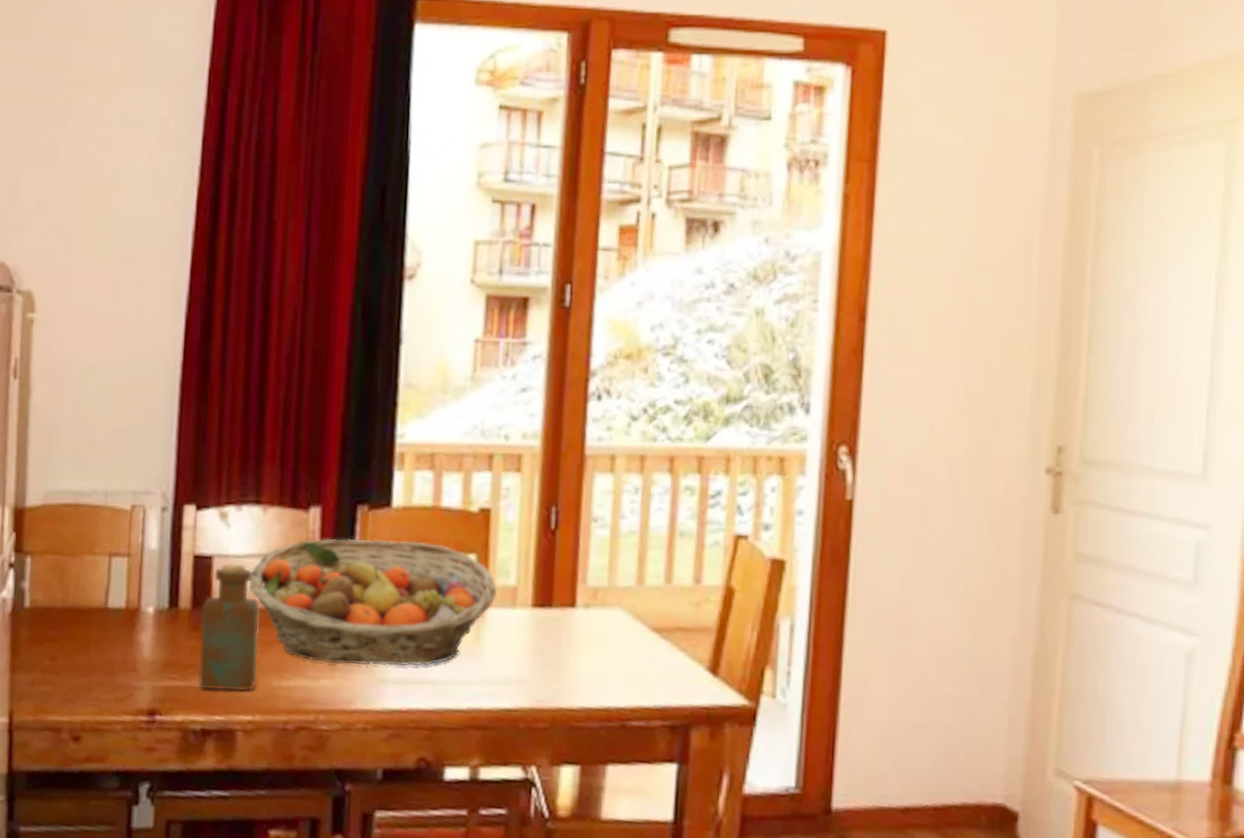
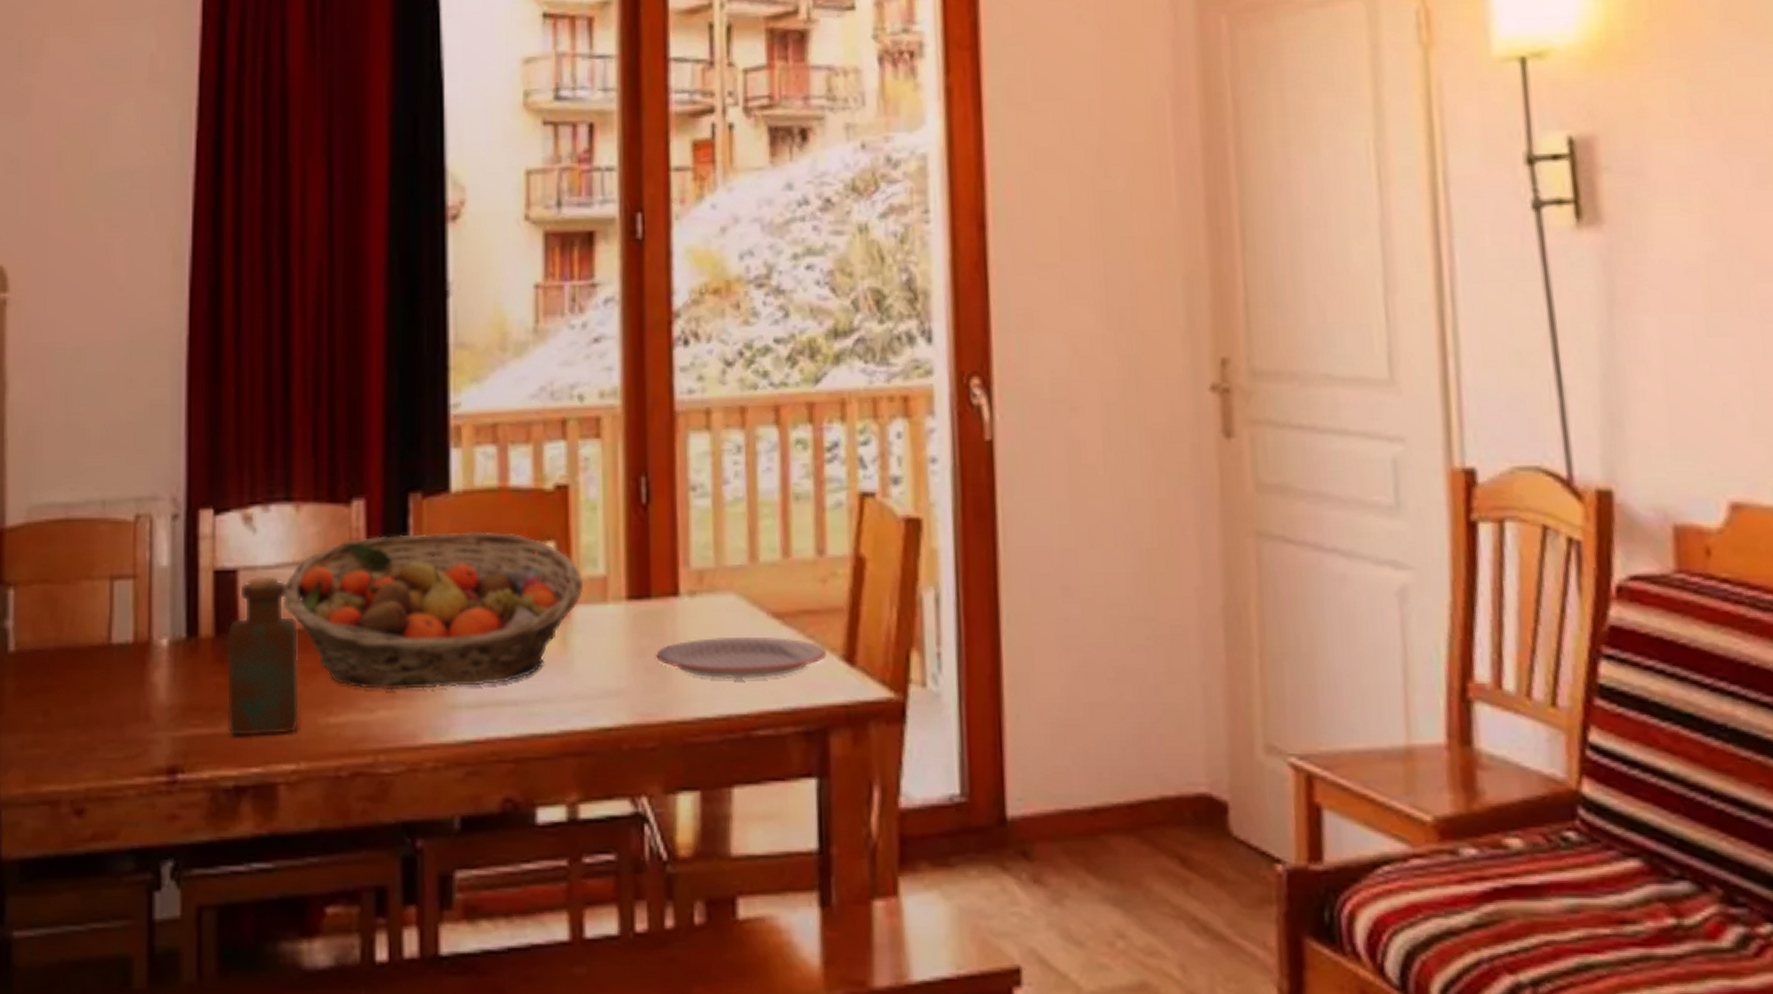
plate: none [553,643,695,680] -> present [656,636,826,680]

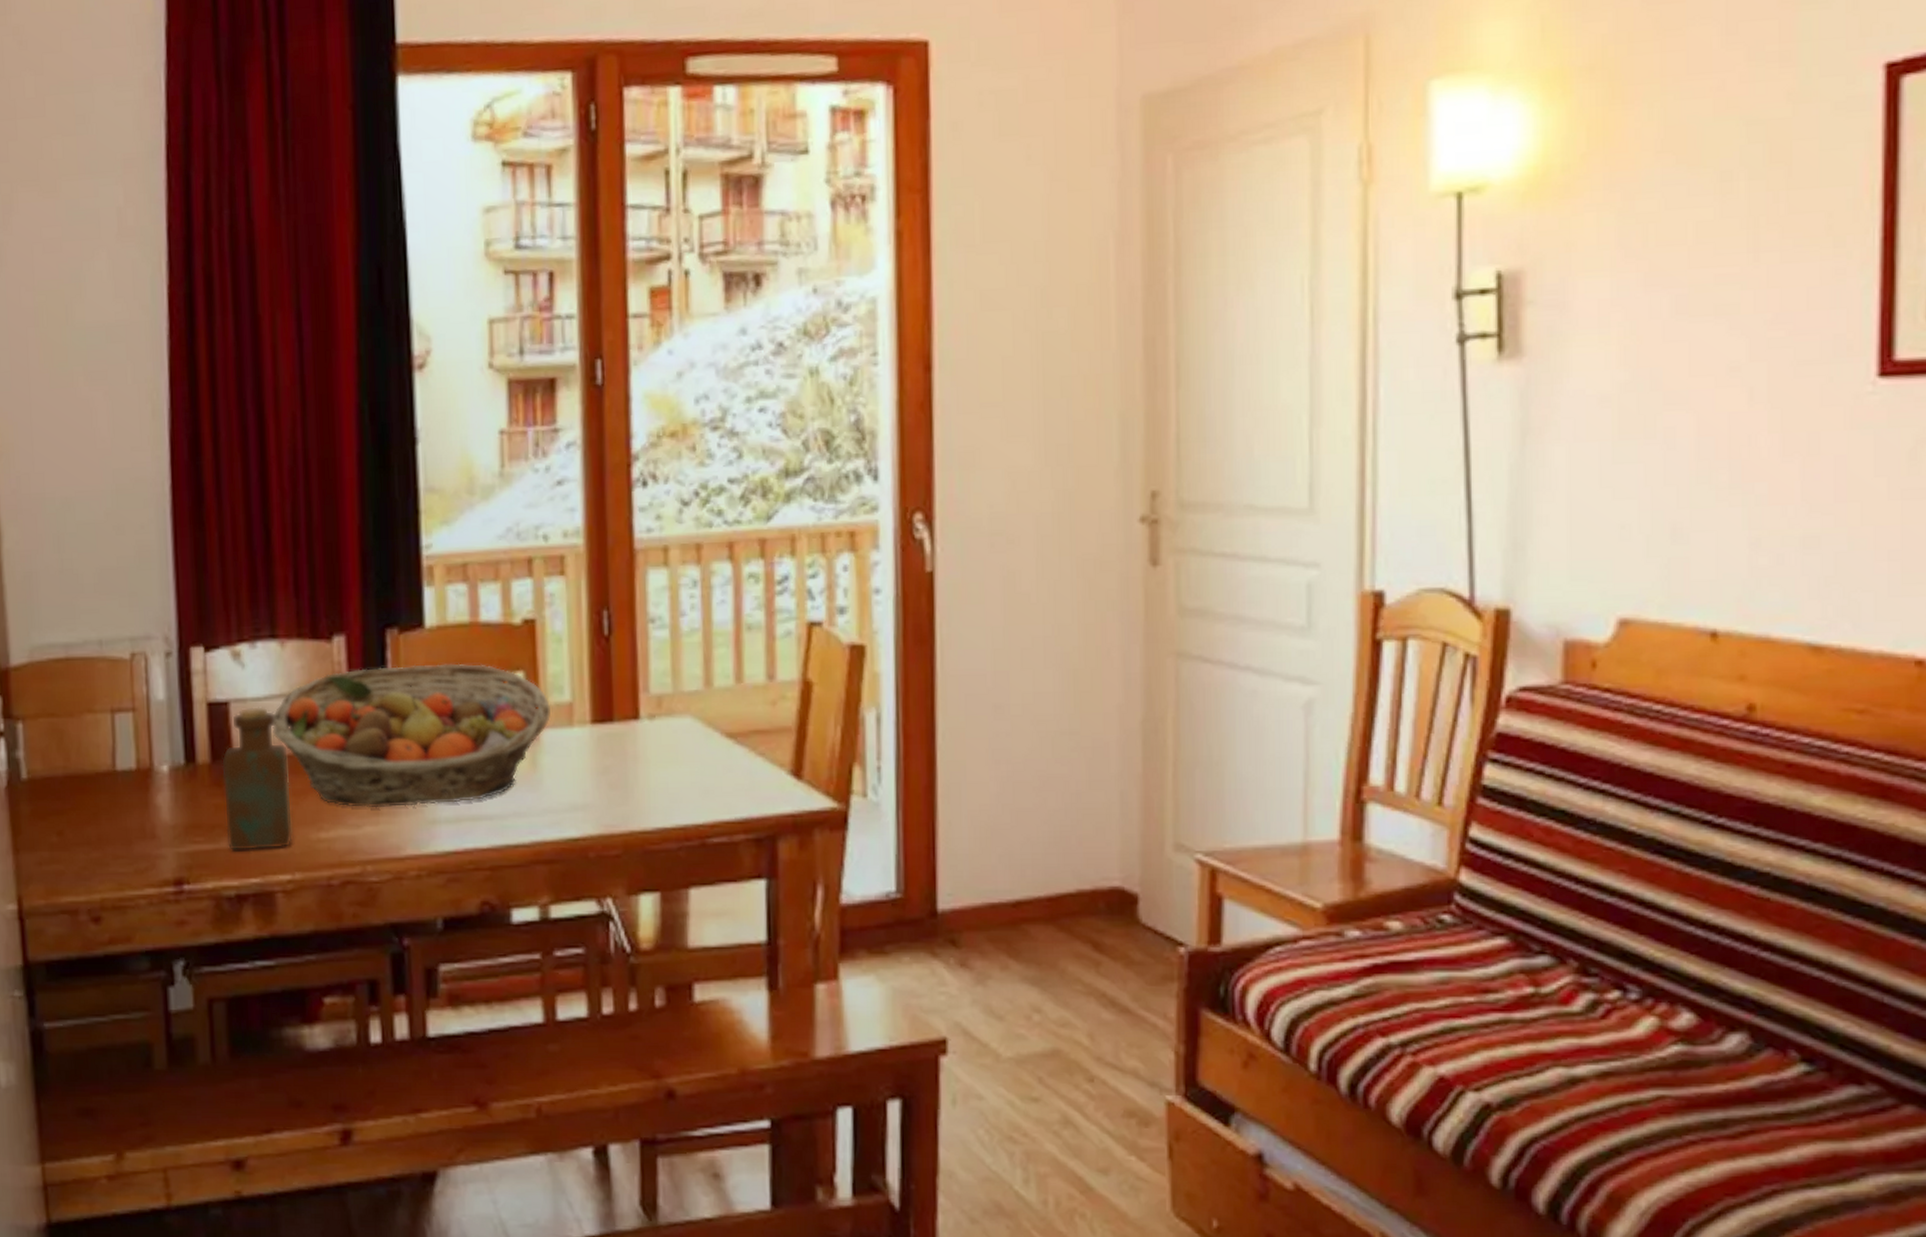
plate: present [656,636,826,680] -> none [619,755,775,794]

